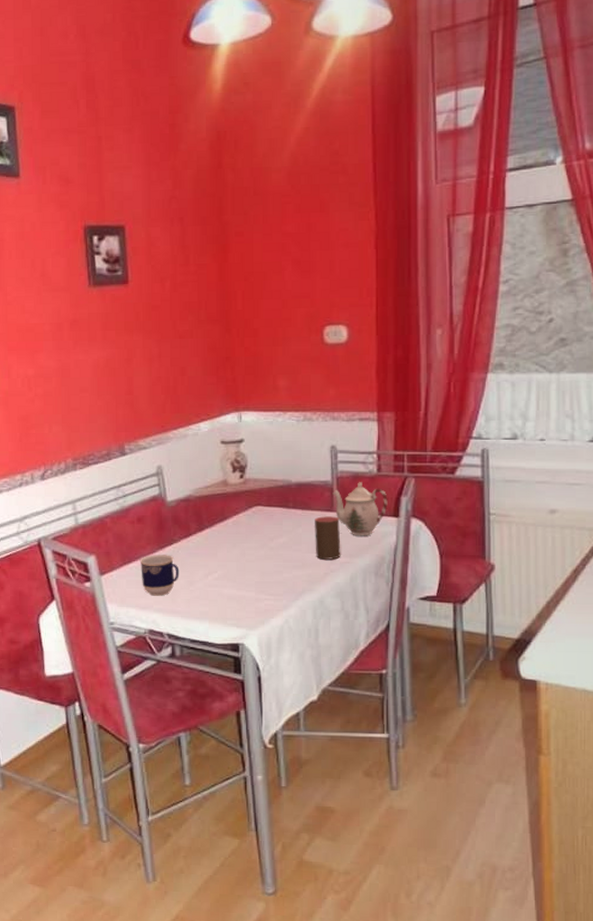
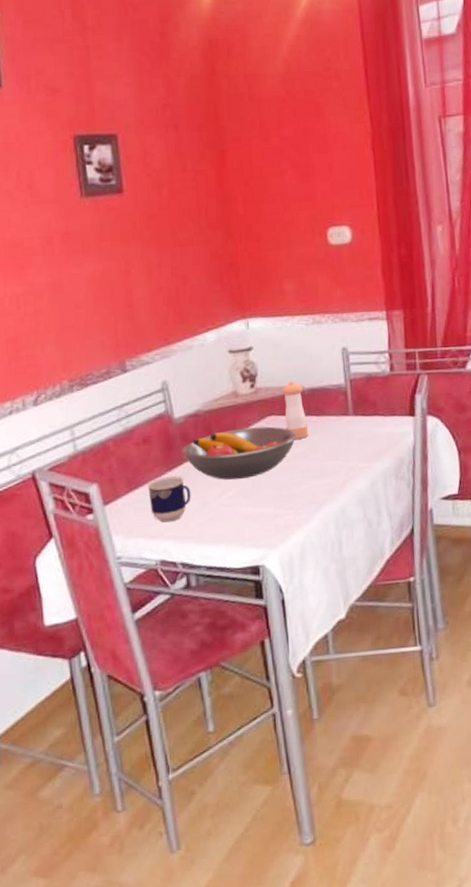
fruit bowl: none [172,516,282,563] -> present [181,426,297,480]
pepper shaker: none [270,475,292,530] -> present [282,381,308,439]
cup: present [315,516,341,560] -> none [330,420,360,467]
teapot: present [332,482,388,536] -> none [347,383,403,439]

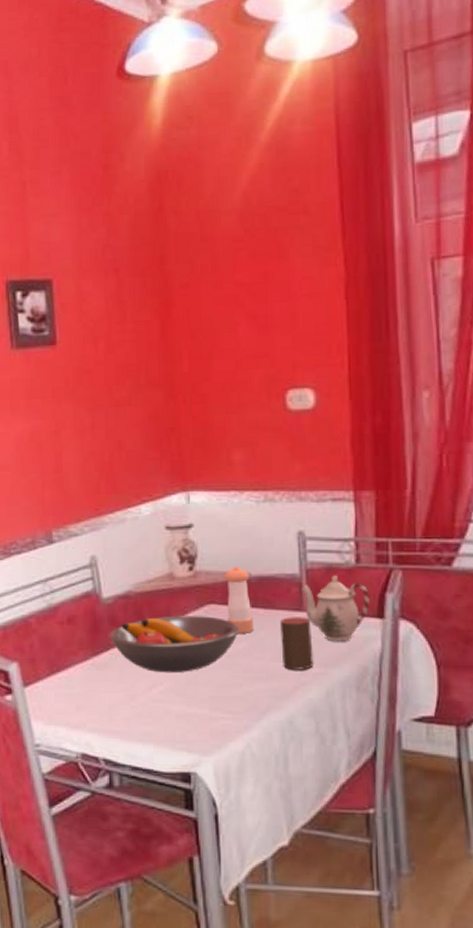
cup: present [147,476,191,523] -> none [70,662,118,713]
cup: none [330,420,360,467] -> present [280,617,314,670]
teapot: none [347,383,403,439] -> present [301,575,370,642]

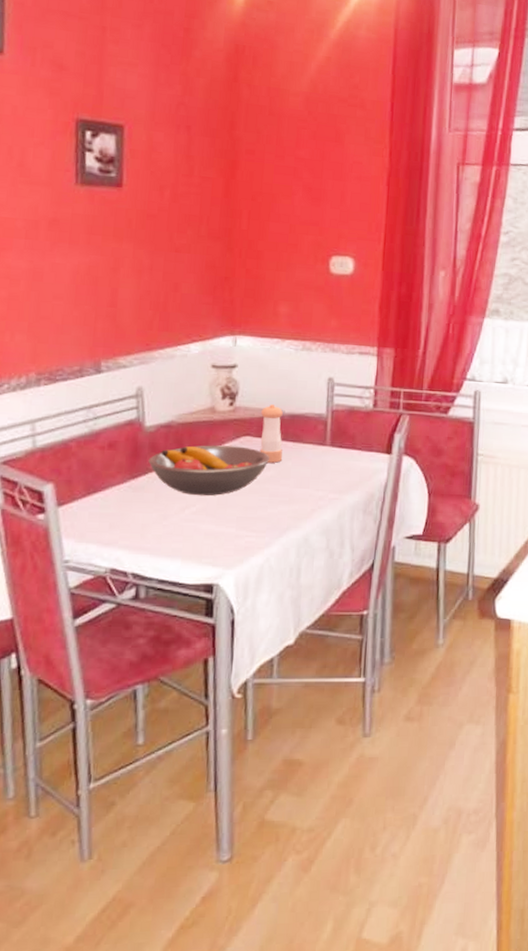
cup: present [280,617,314,670] -> none [304,450,332,496]
teapot: present [301,575,370,642] -> none [326,416,382,472]

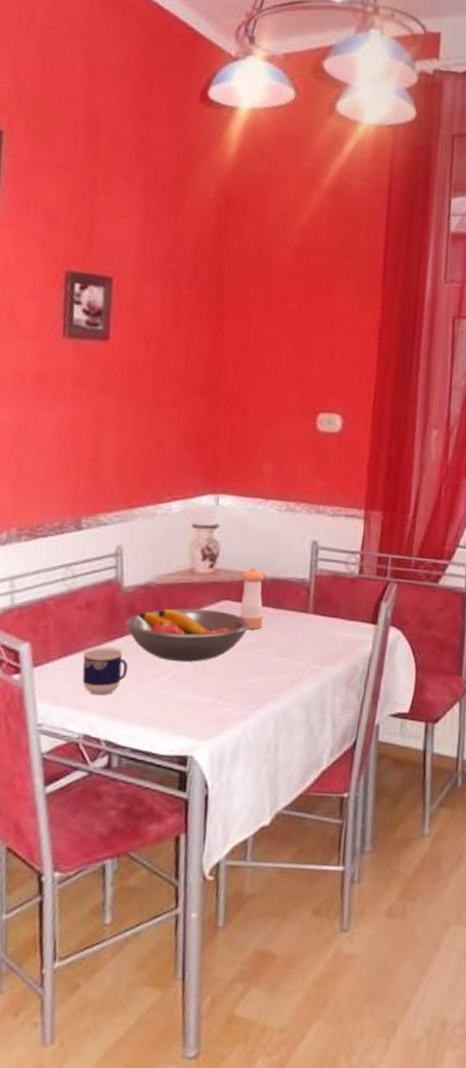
cup: none [106,485,153,531] -> present [82,647,129,696]

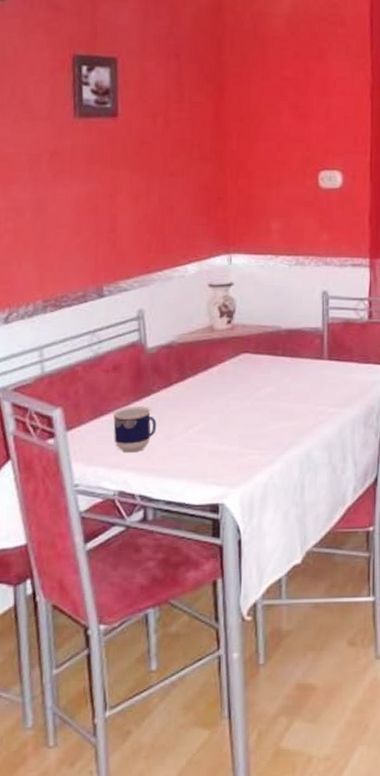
fruit bowl: present [125,608,250,663] -> none [151,364,269,415]
pepper shaker: present [239,567,264,630] -> none [258,321,281,379]

